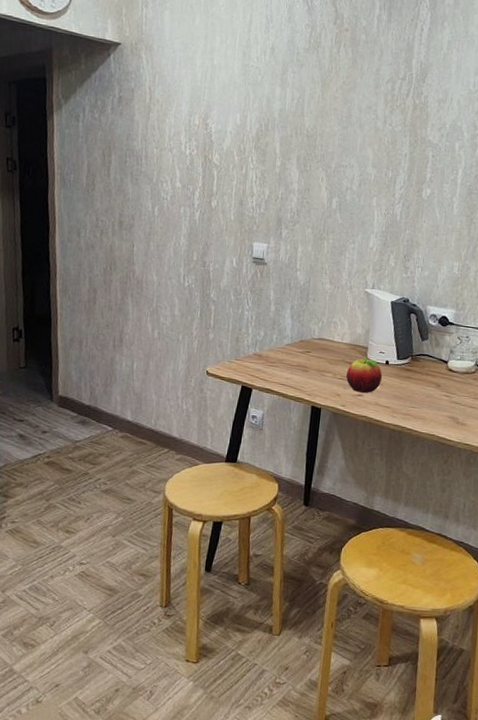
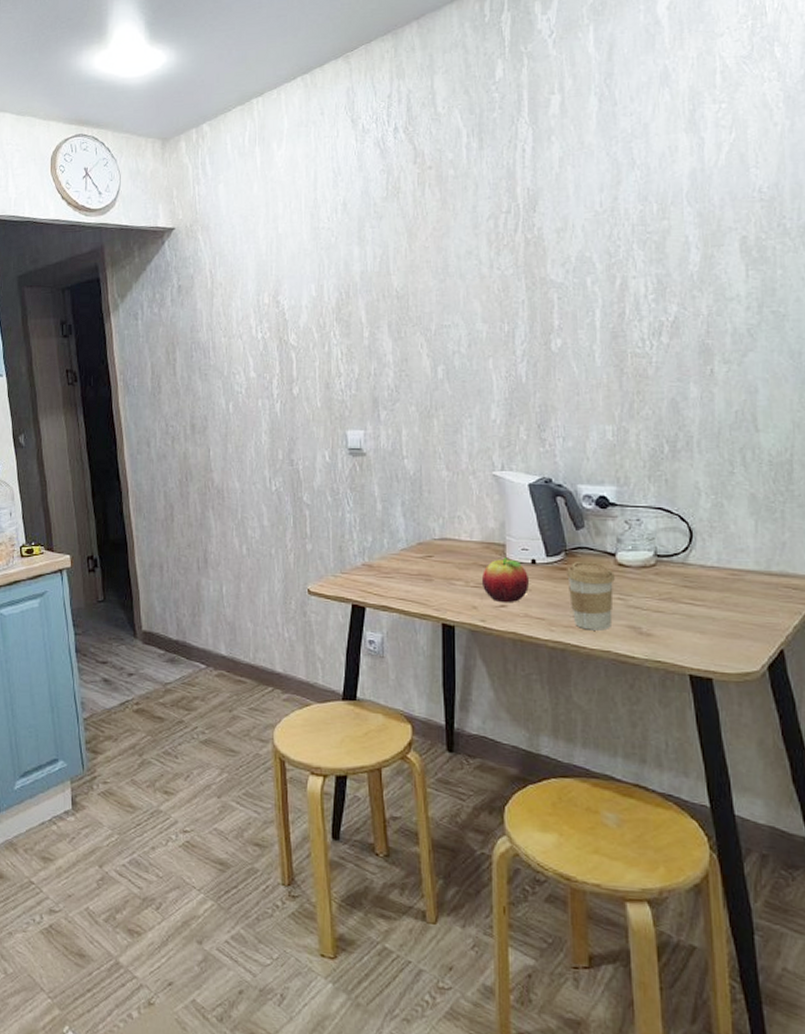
coffee cup: none [410,365,445,419] -> present [565,560,615,631]

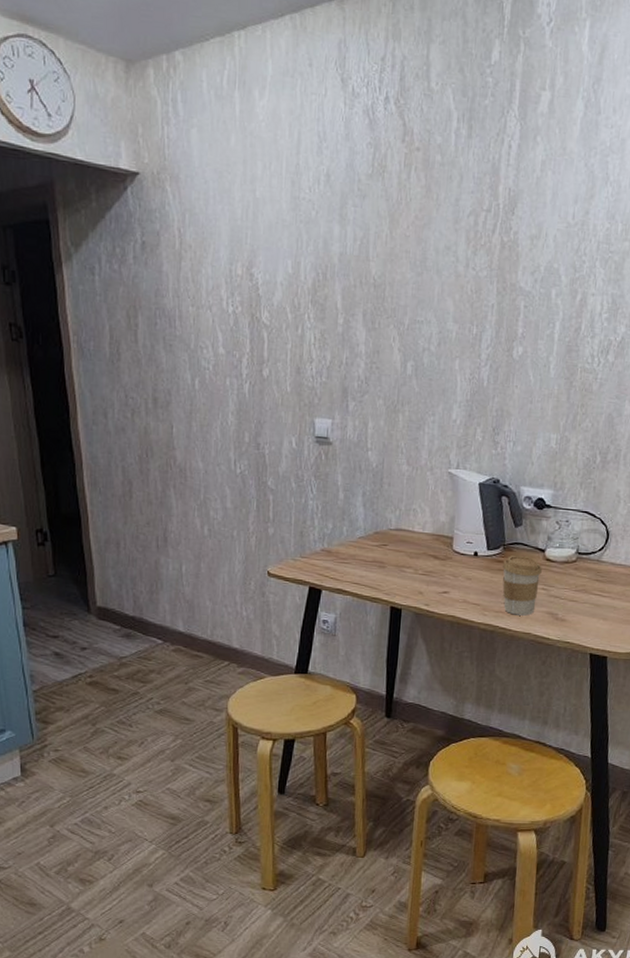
fruit: present [481,557,530,603] -> none [428,549,471,590]

